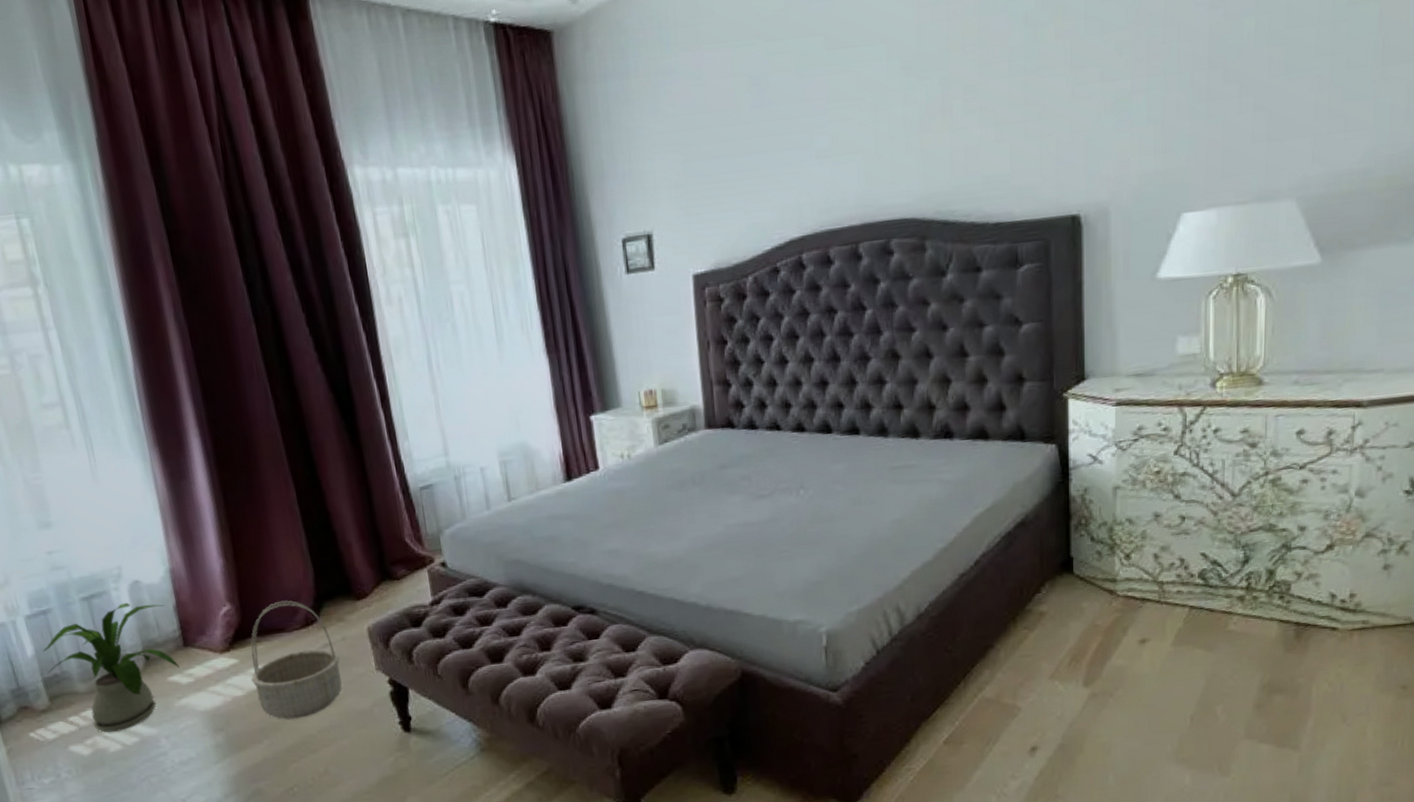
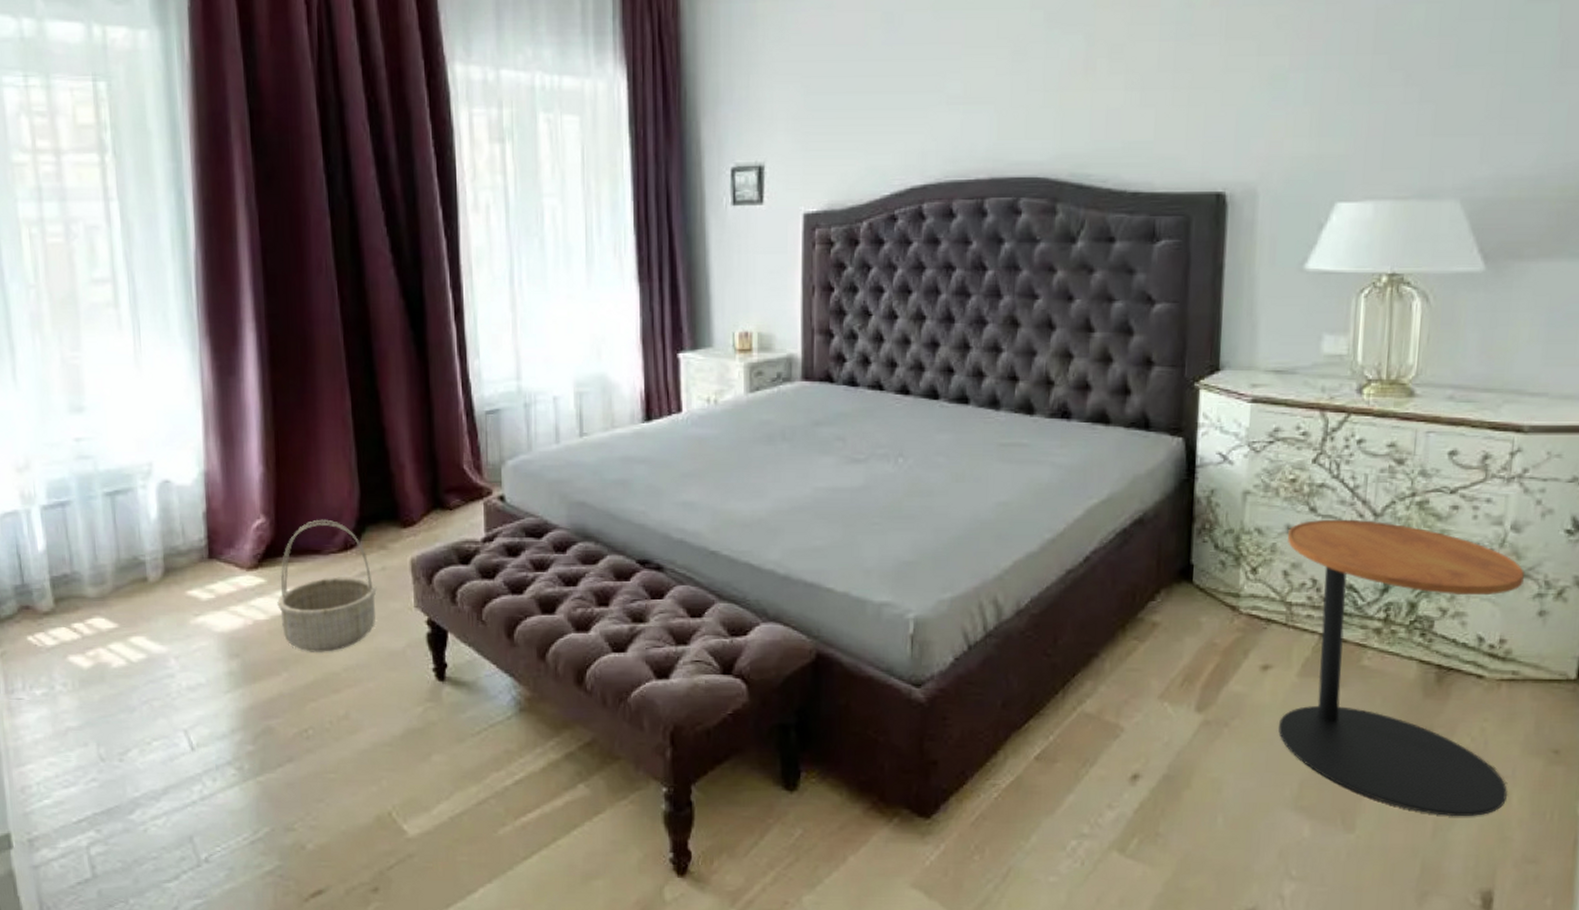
house plant: present [42,603,180,733] -> none [54,503,201,645]
side table: none [1156,501,1369,753] -> present [1279,519,1524,817]

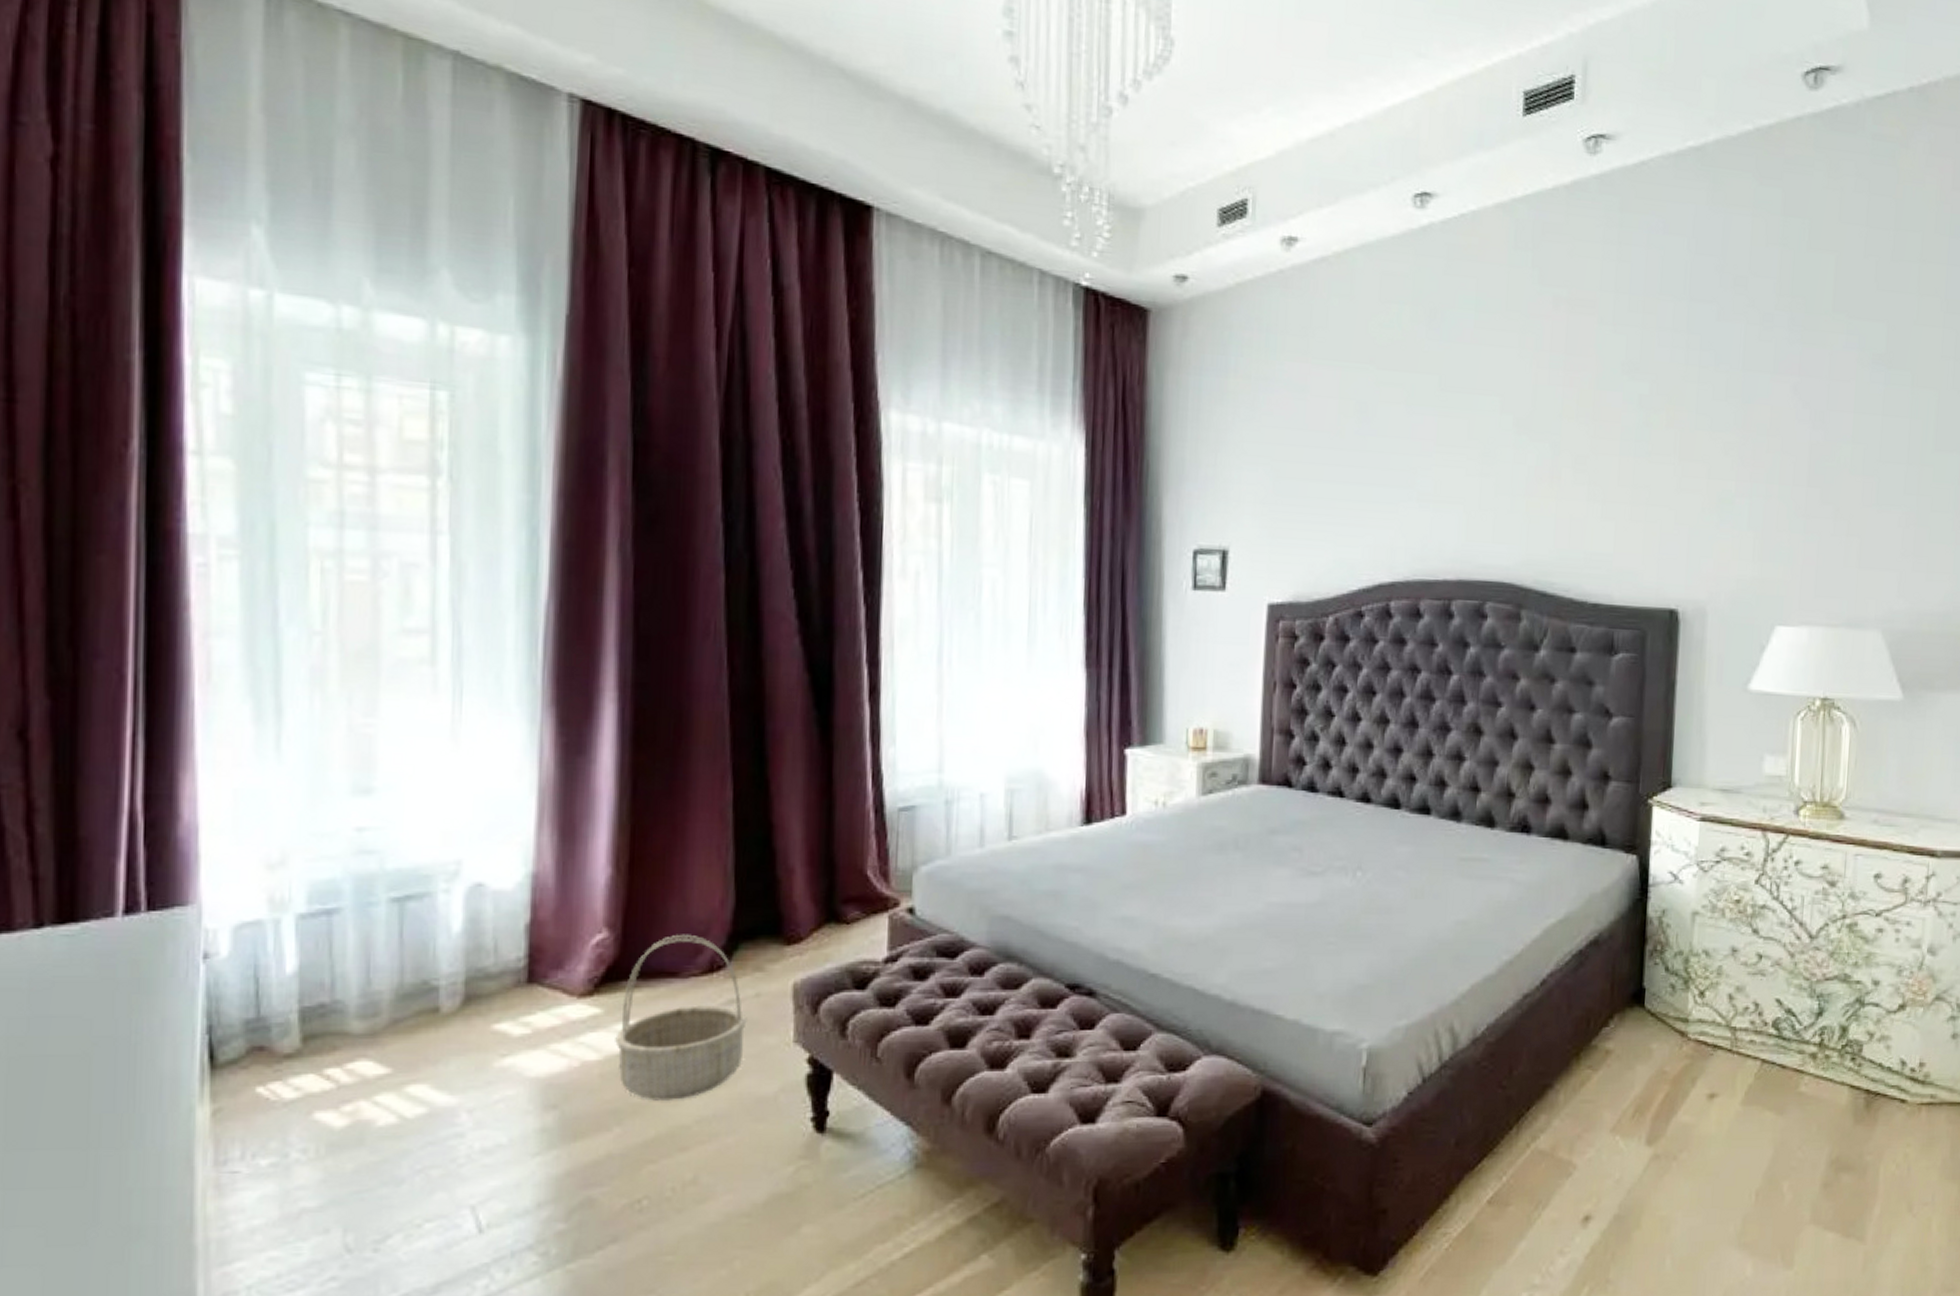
side table: present [1279,519,1524,817] -> none [1724,941,1939,1247]

